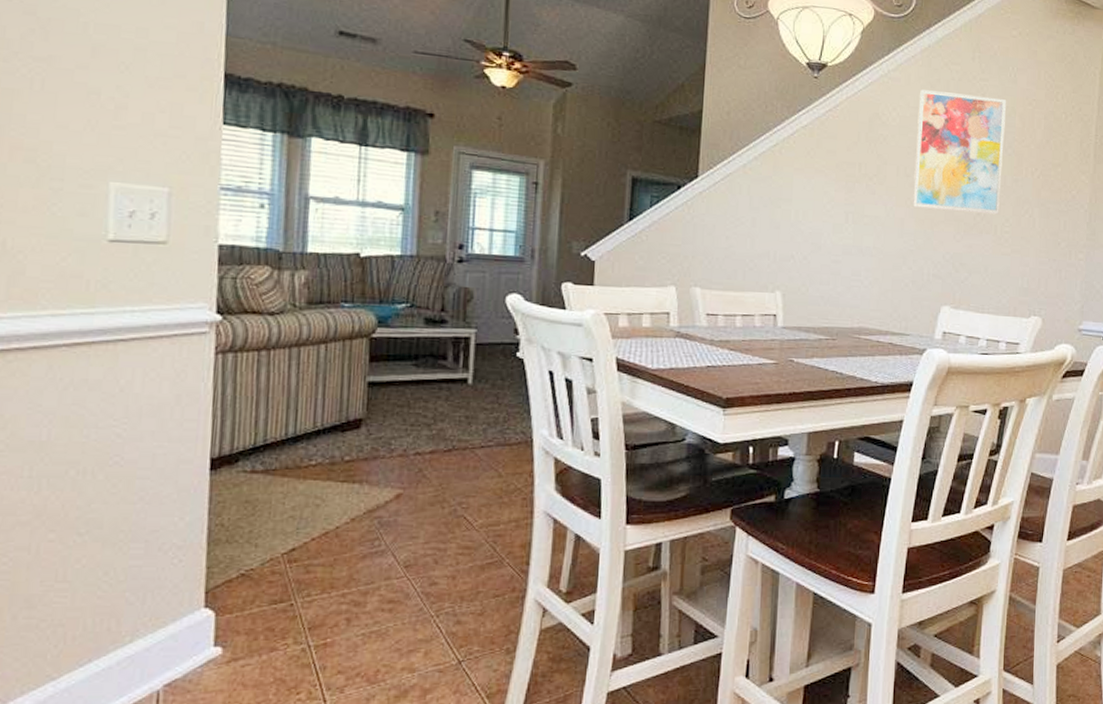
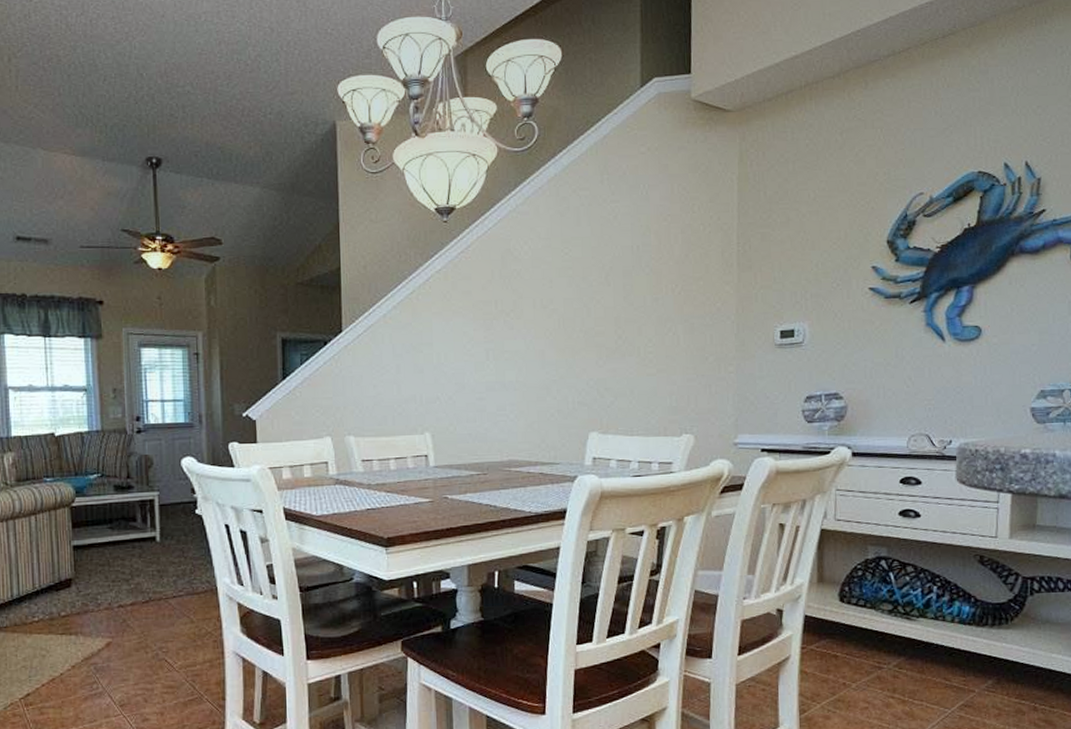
wall art: present [913,89,1007,215] -> none [549,218,641,338]

